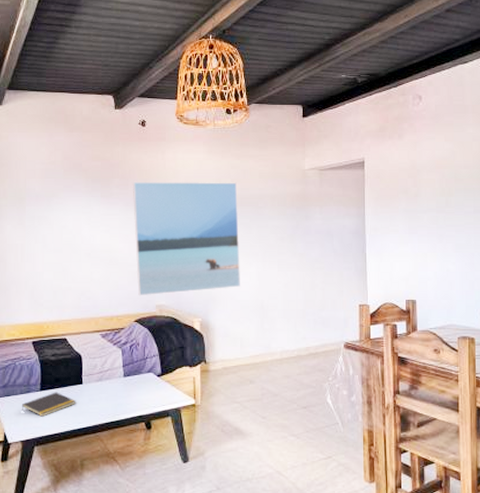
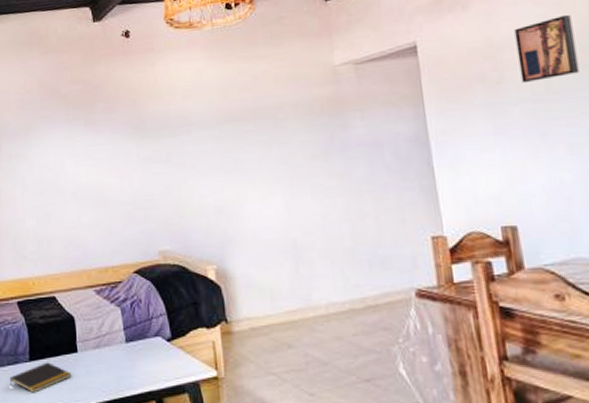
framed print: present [133,182,240,296] -> none [120,91,263,241]
wall art: none [431,152,469,198] -> present [514,15,580,84]

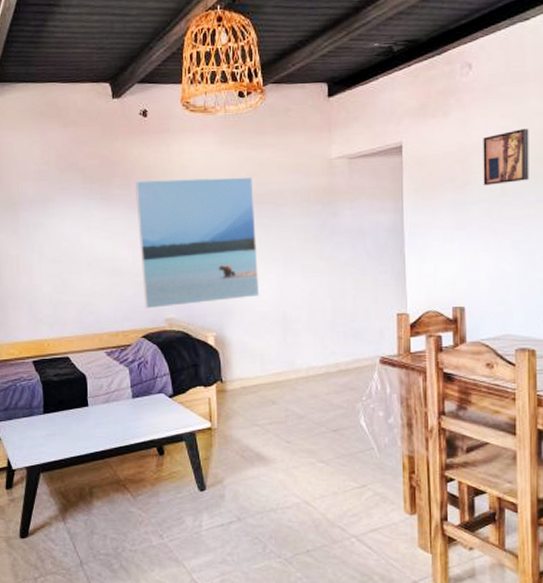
notepad: present [9,362,72,393] -> none [24,415,82,441]
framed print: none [120,91,263,241] -> present [135,176,259,309]

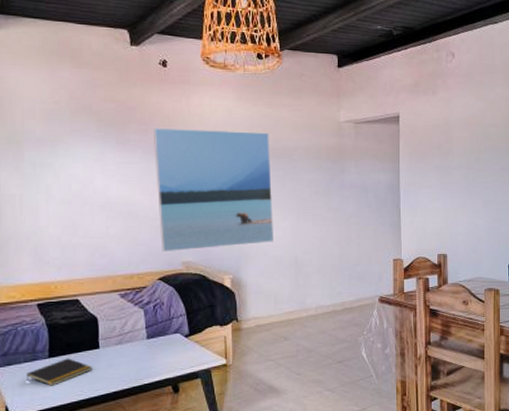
notepad: none [24,415,82,441] -> present [26,358,93,386]
wall art: present [483,129,529,186] -> none [462,111,496,155]

